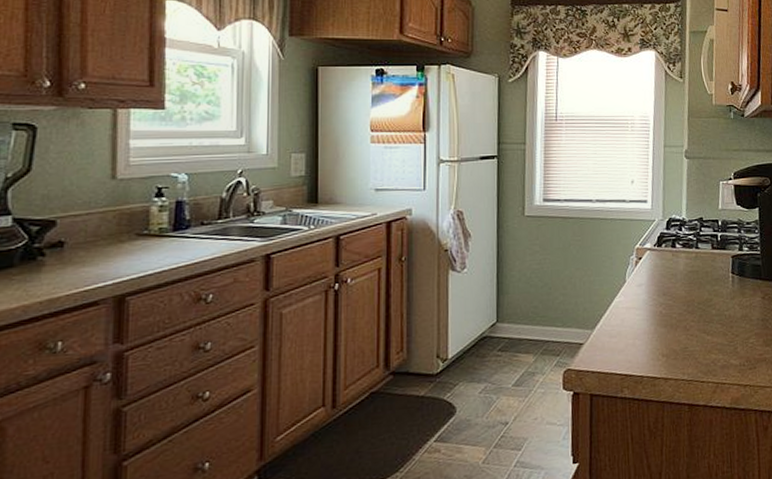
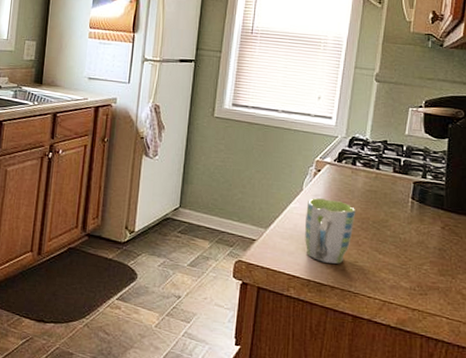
mug: none [631,287,681,355] -> present [305,198,356,264]

